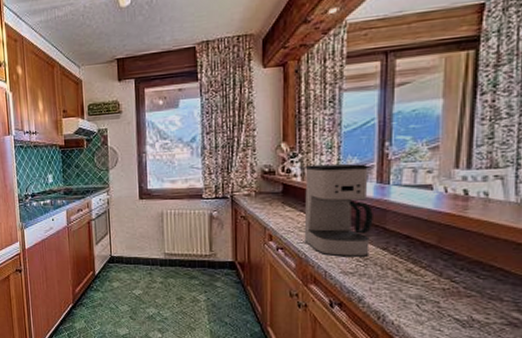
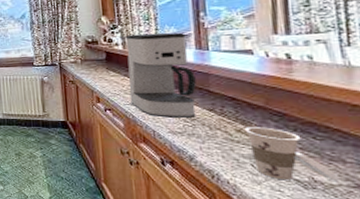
cup: none [414,266,494,321] -> present [244,127,339,183]

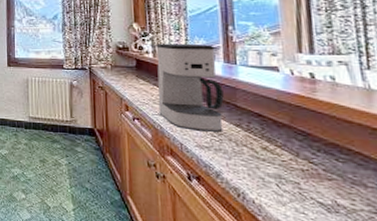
cup: present [244,127,339,183] -> none [270,145,360,208]

